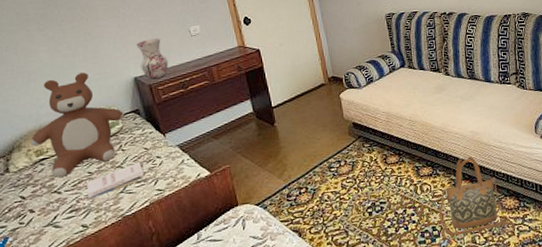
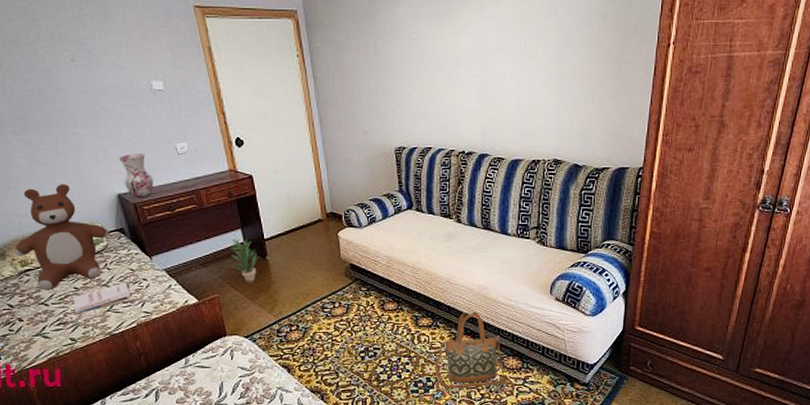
potted plant: none [239,108,267,151] -> present [229,239,258,284]

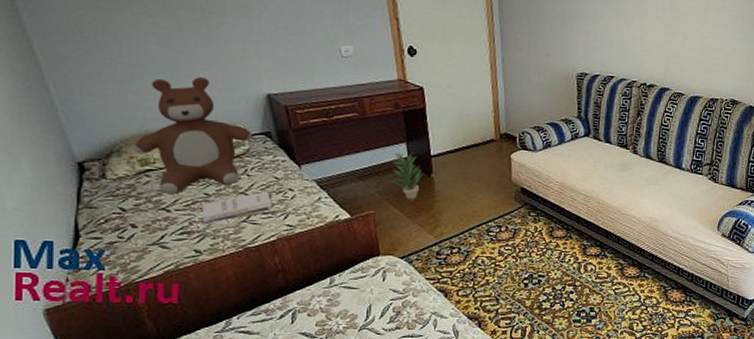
vase: present [119,153,154,198] -> none [272,51,310,101]
handbag: present [434,311,515,392] -> none [599,243,677,324]

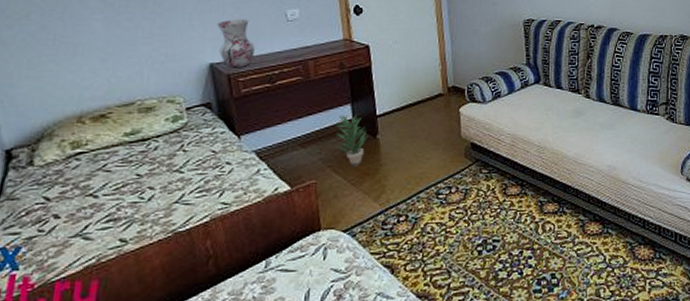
teddy bear: present [133,77,253,194] -> none [66,51,192,177]
books: present [201,191,272,223] -> none [130,167,209,207]
vase: none [272,51,310,101] -> present [217,19,255,68]

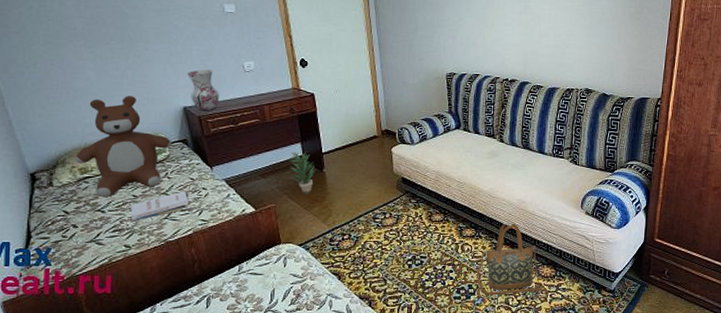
teddy bear: none [66,51,192,177] -> present [75,96,172,197]
books: none [130,167,209,207] -> present [130,191,189,220]
handbag: none [560,194,648,288] -> present [476,223,549,298]

